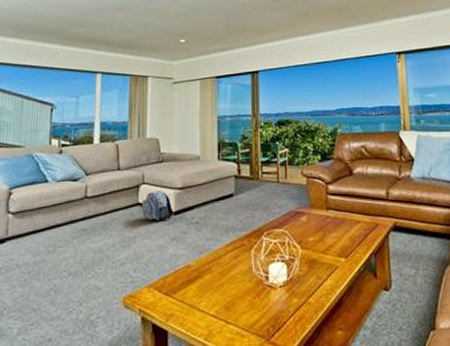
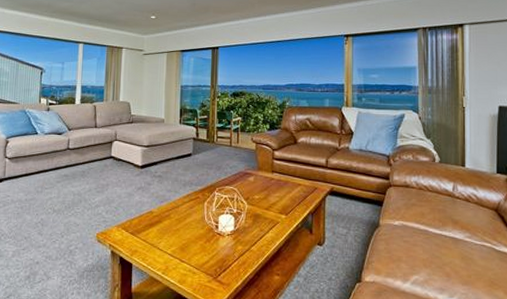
backpack: present [141,191,173,221] -> none [114,147,140,172]

